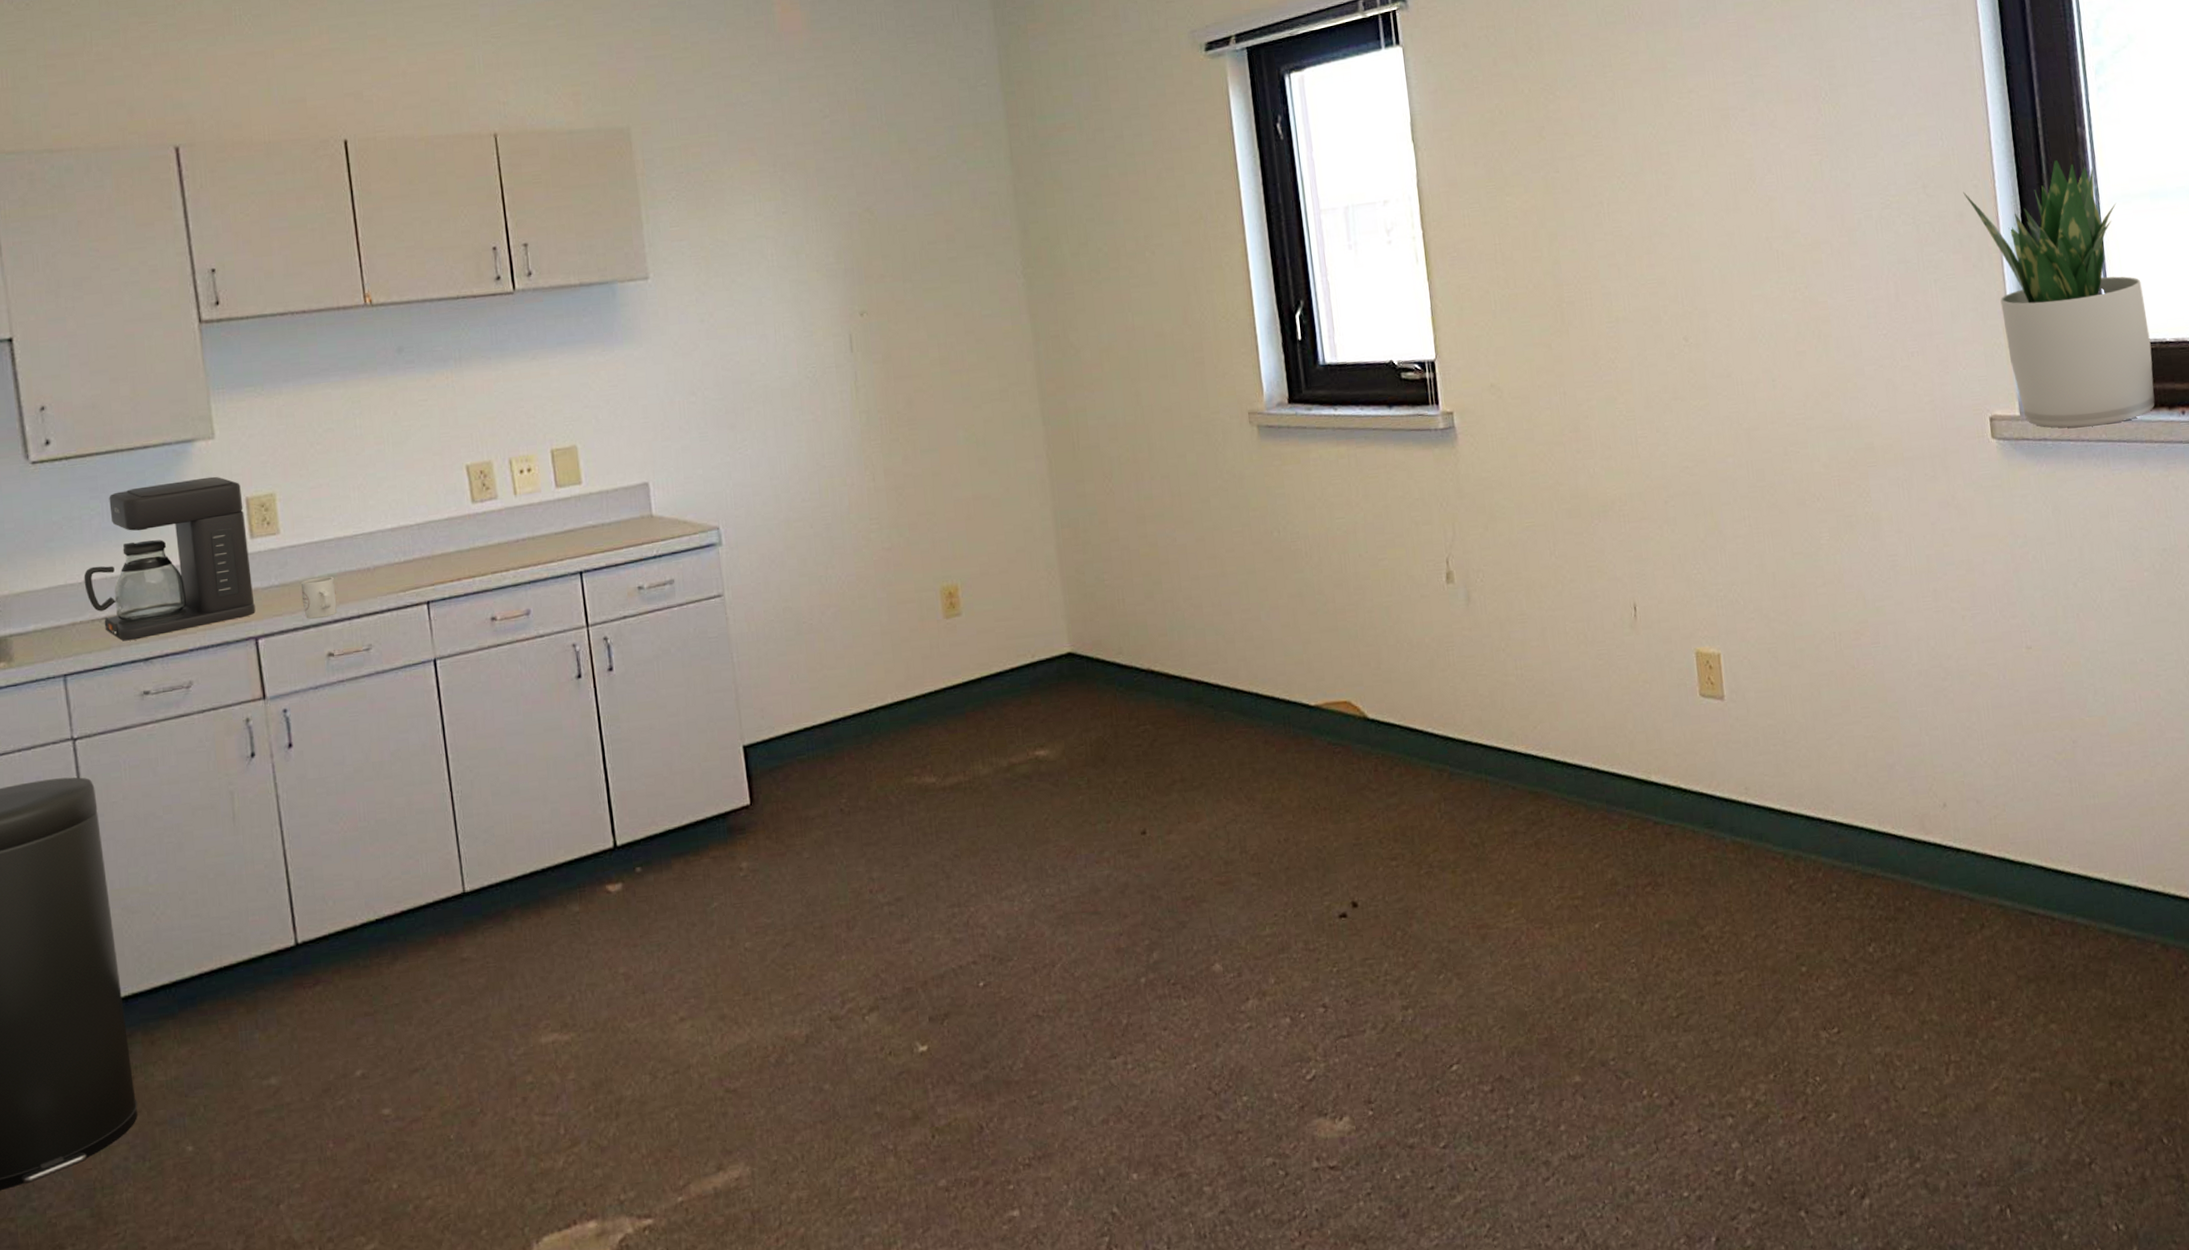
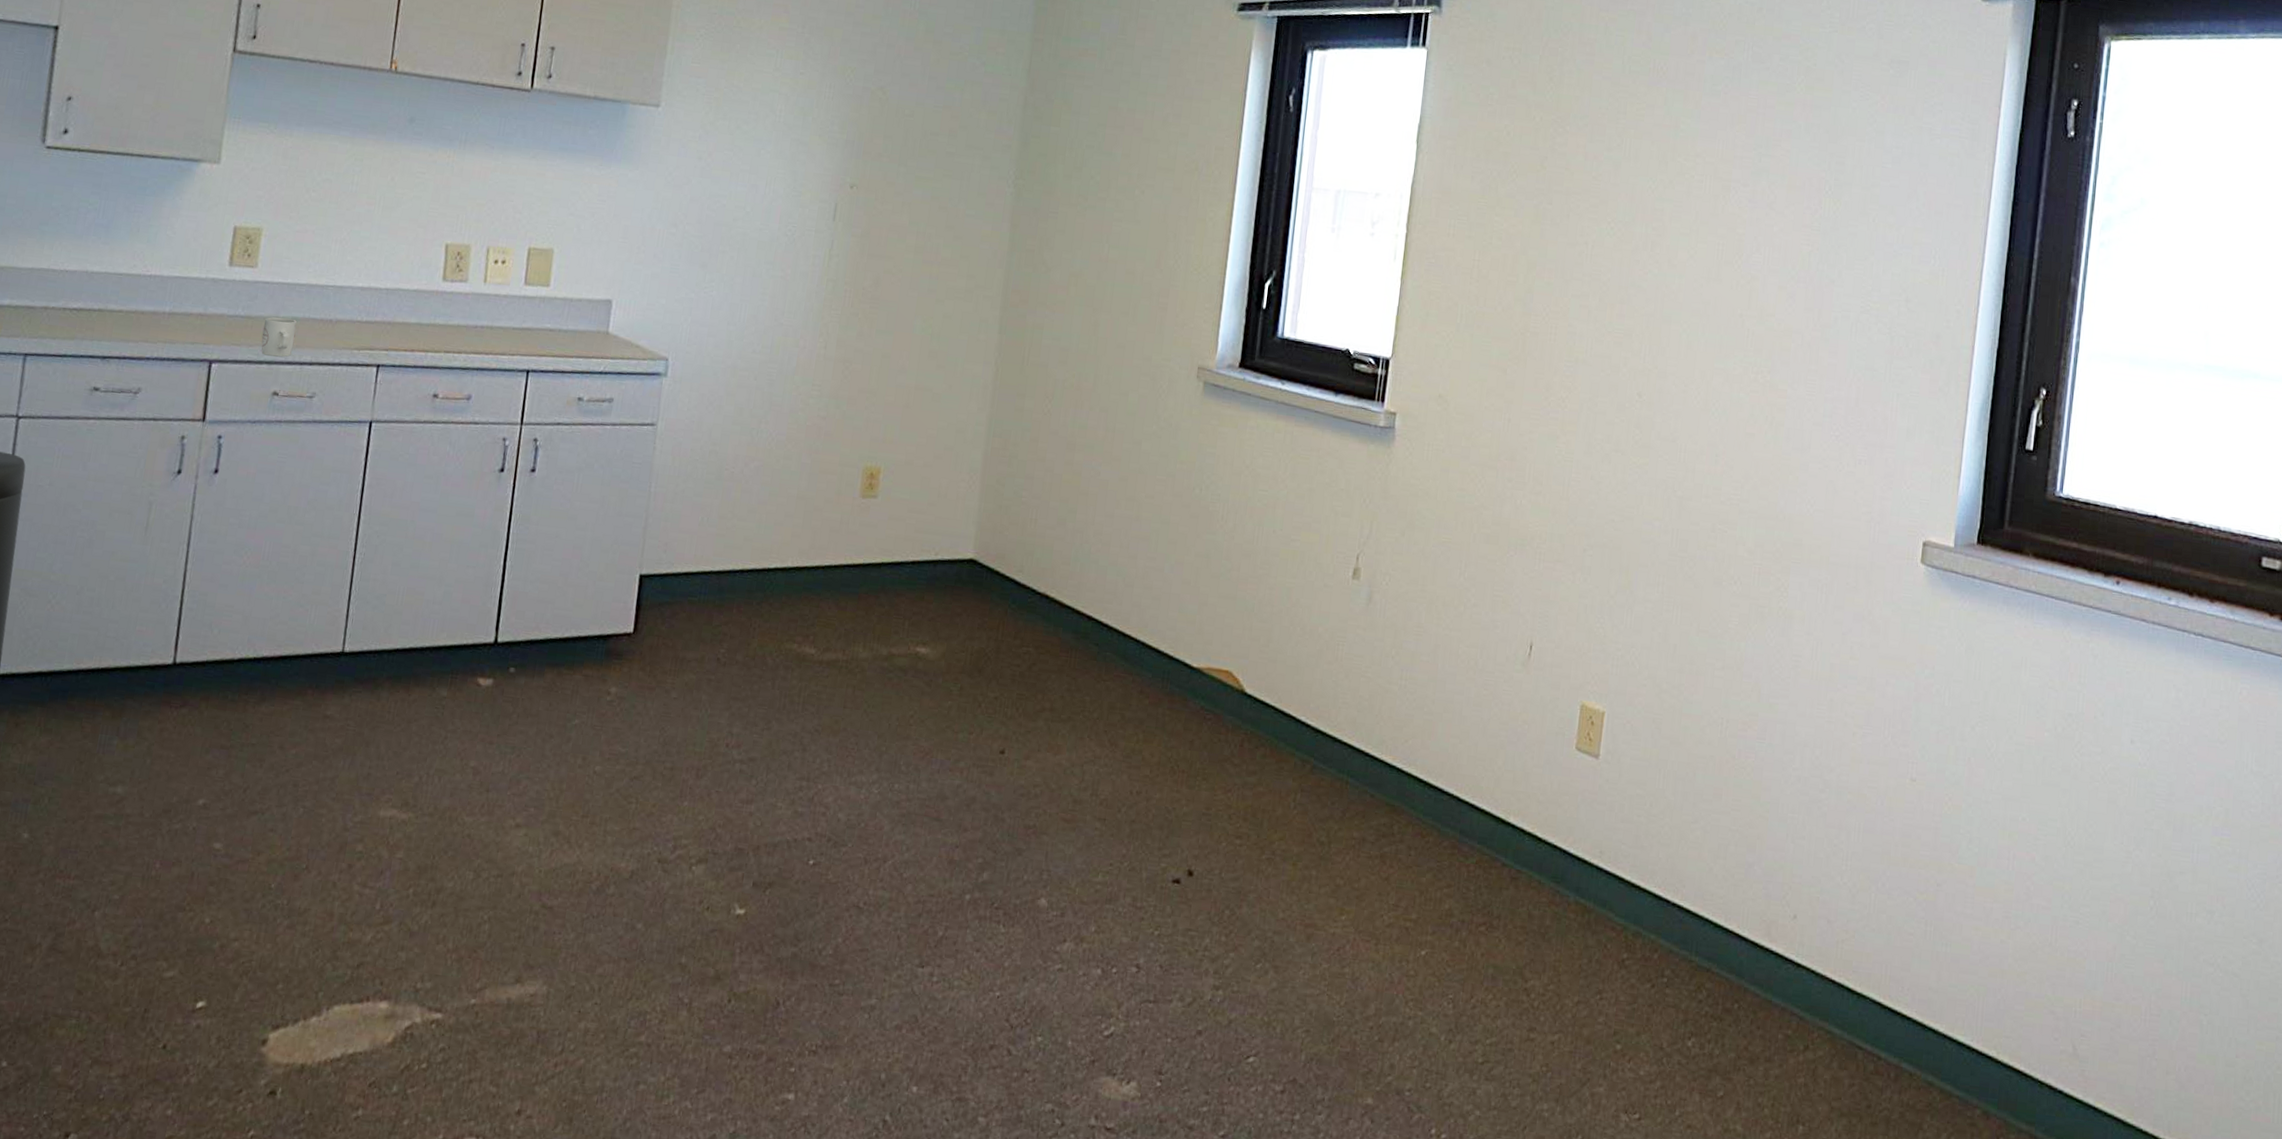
coffee maker: present [83,476,256,641] -> none [65,193,233,340]
planter: present [1963,160,2155,428] -> none [1944,304,2103,578]

